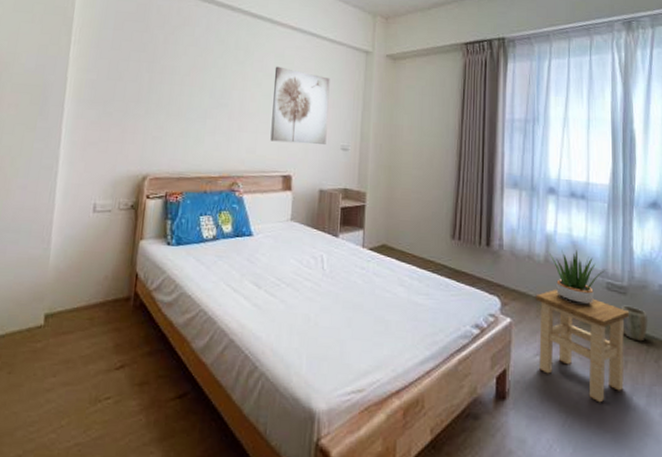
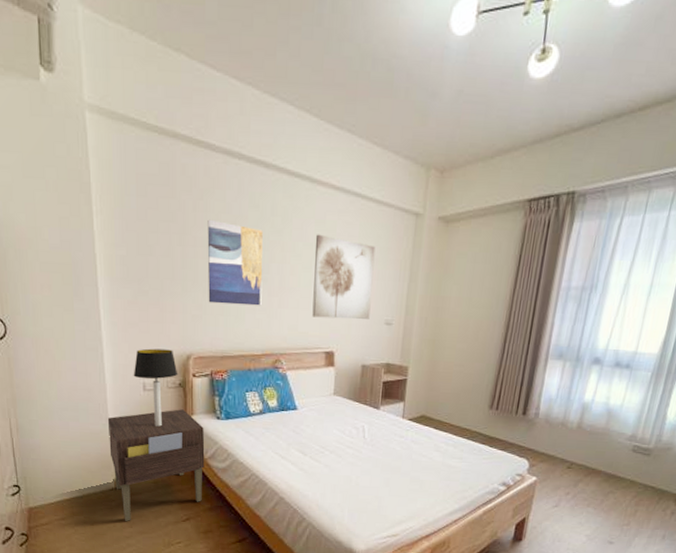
nightstand: none [45,233,152,370] -> present [107,409,205,522]
table lamp: none [84,168,132,252] -> present [133,348,178,427]
wall art: none [169,50,227,129] -> present [207,219,263,306]
stool: present [535,290,630,403] -> none [556,452,650,543]
potted plant: present [547,250,605,305] -> none [581,417,635,465]
plant pot: present [620,305,649,342] -> none [639,464,666,495]

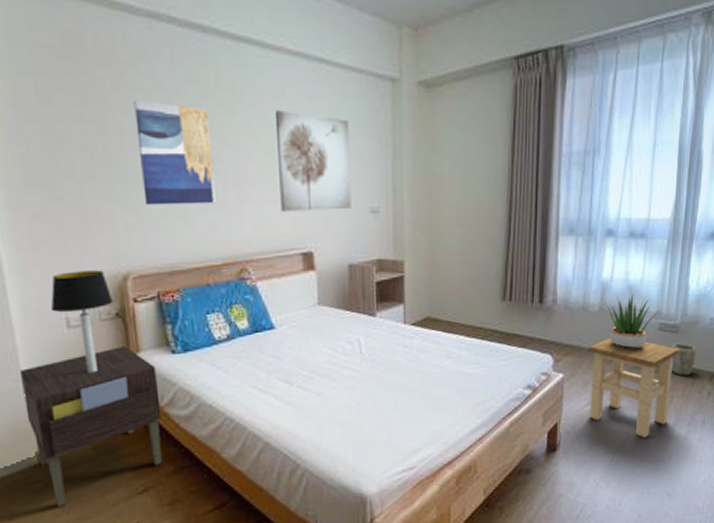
stool: none [556,452,650,543] -> present [588,338,680,438]
potted plant: none [581,417,635,465] -> present [602,294,659,350]
plant pot: none [639,464,666,495] -> present [671,343,697,376]

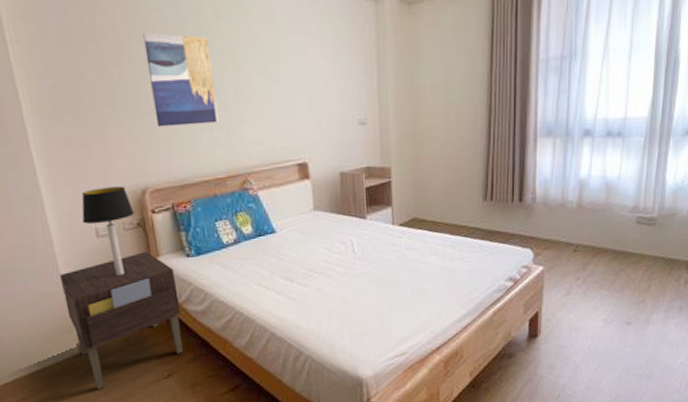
wall art: present [274,110,351,212] -> none [268,34,341,128]
stool: present [588,338,680,438] -> none [567,232,657,325]
potted plant: present [602,294,659,350] -> none [580,190,637,242]
plant pot: present [671,343,697,376] -> none [648,235,674,266]

